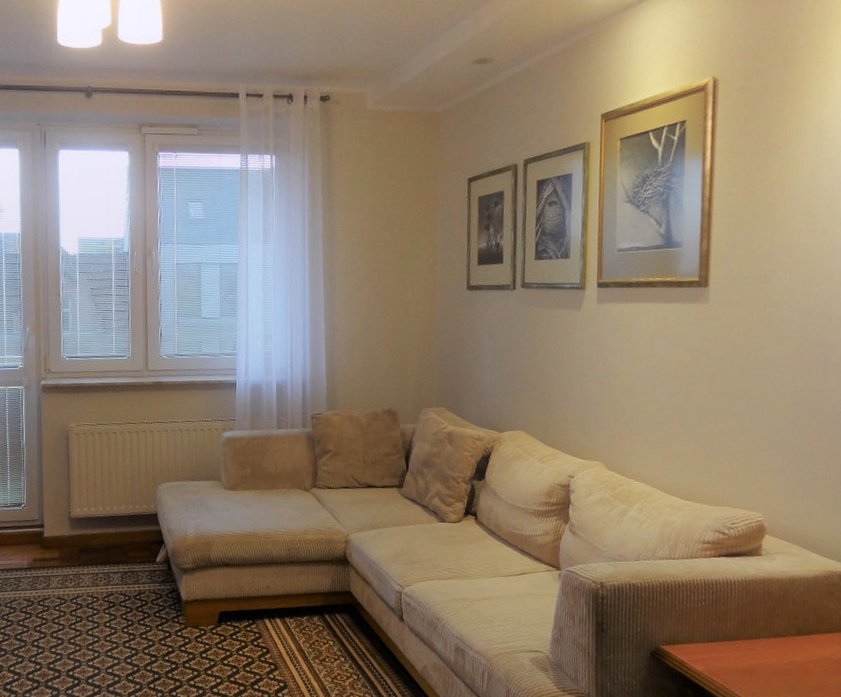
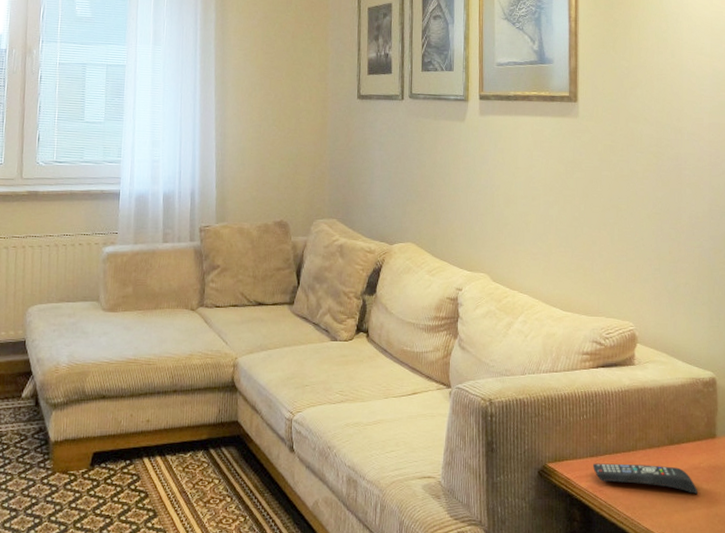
remote control: none [710,648,828,684] -> present [593,463,698,494]

